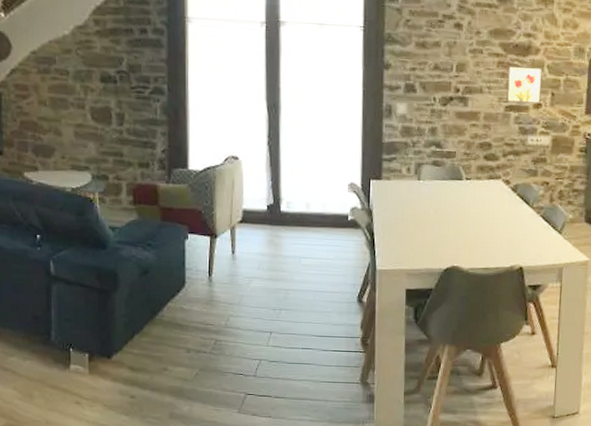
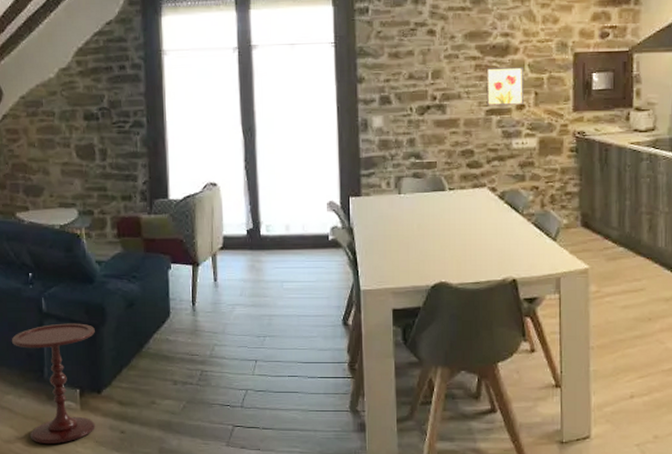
side table: none [17,287,106,406] -> present [12,323,95,444]

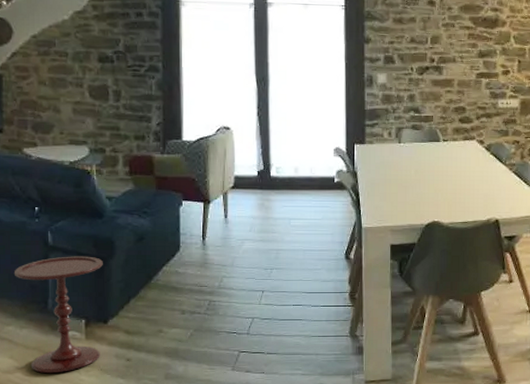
wall art: present [486,67,523,107] -> none [477,37,509,71]

